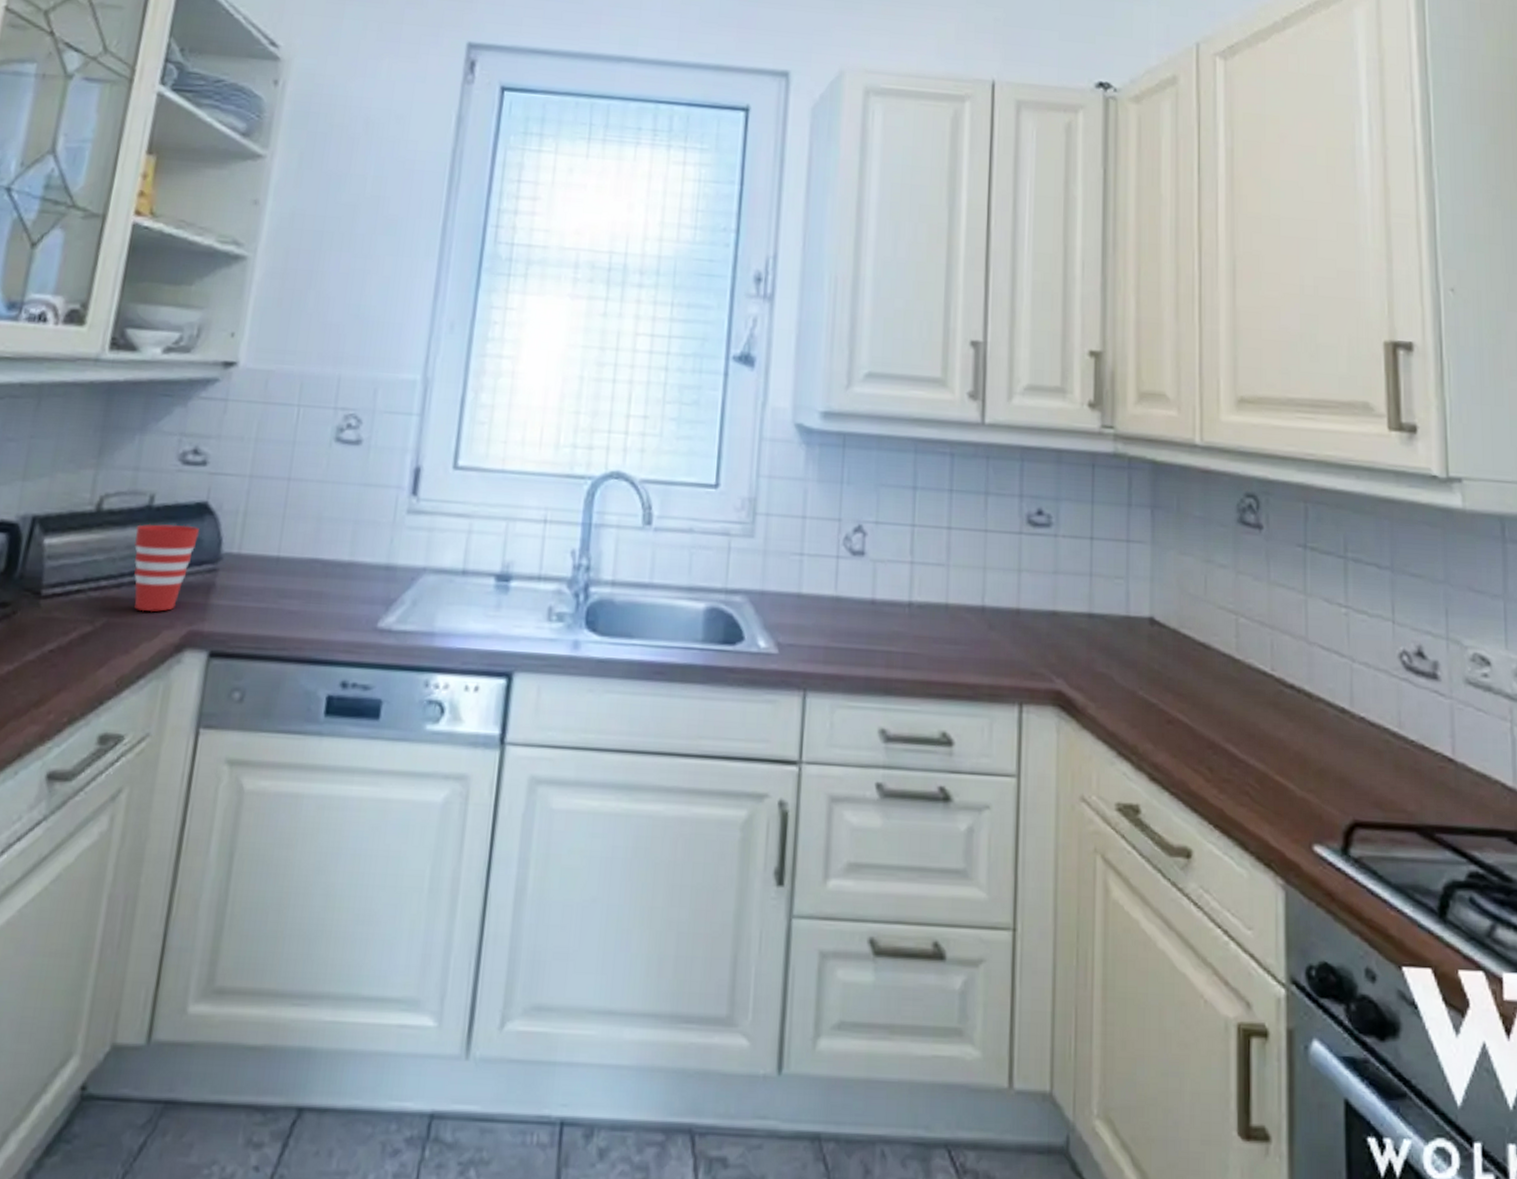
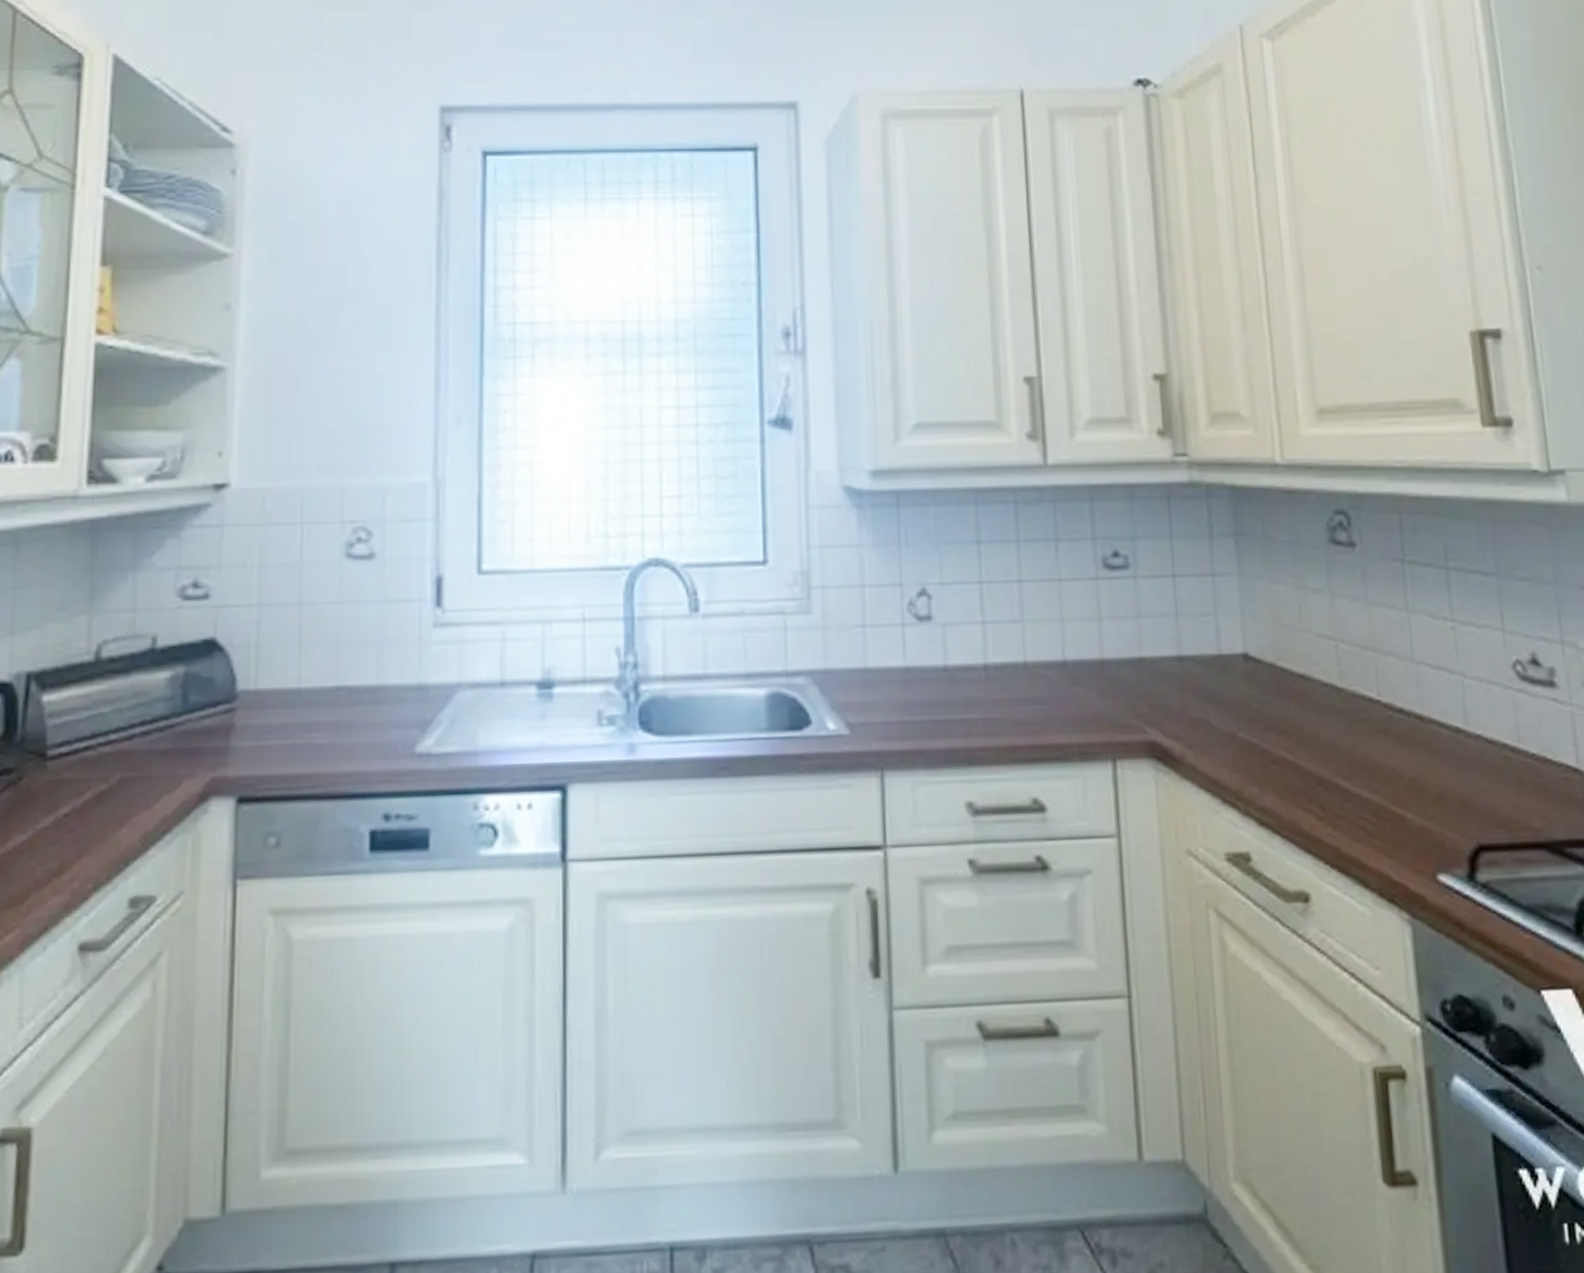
cup: present [134,524,199,612] -> none [141,665,210,763]

